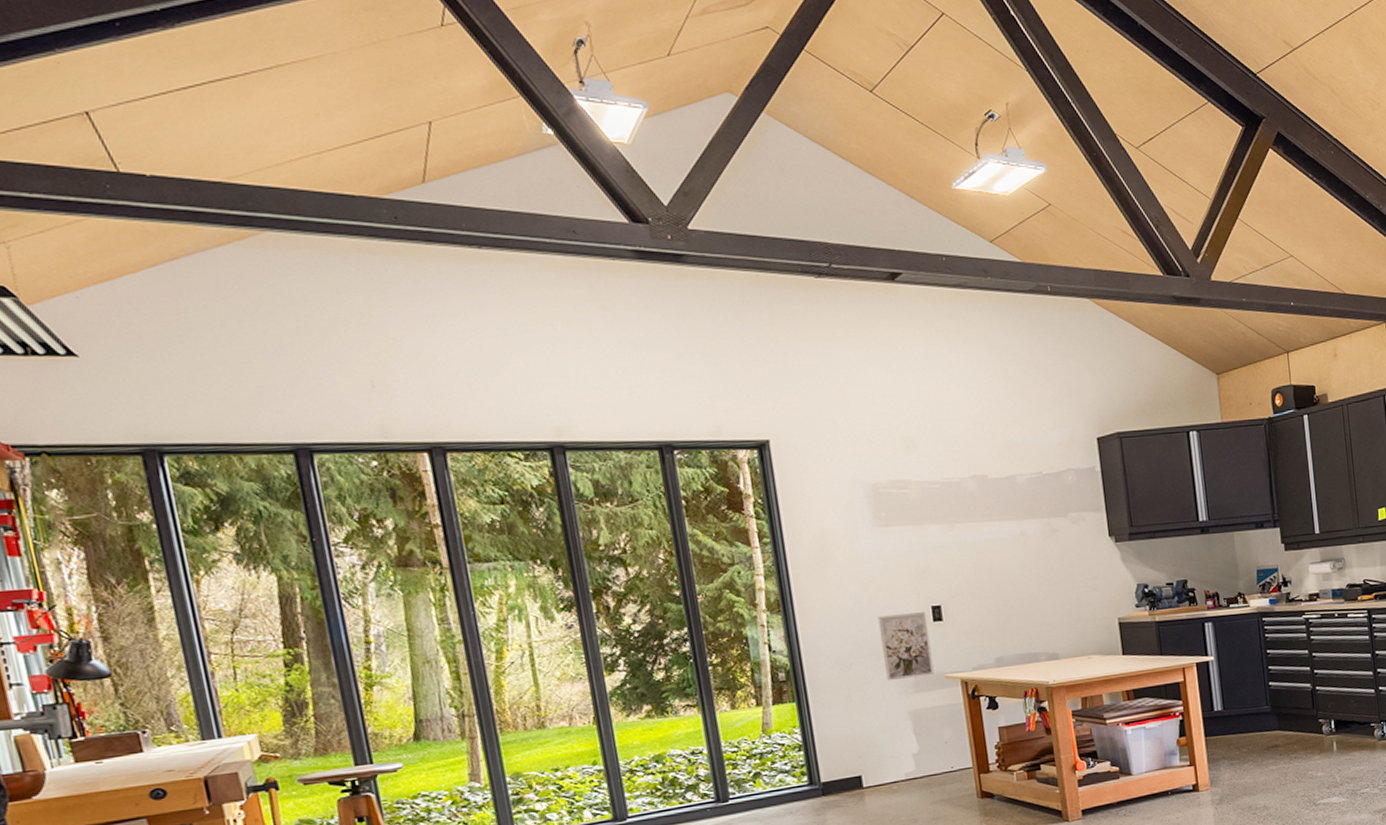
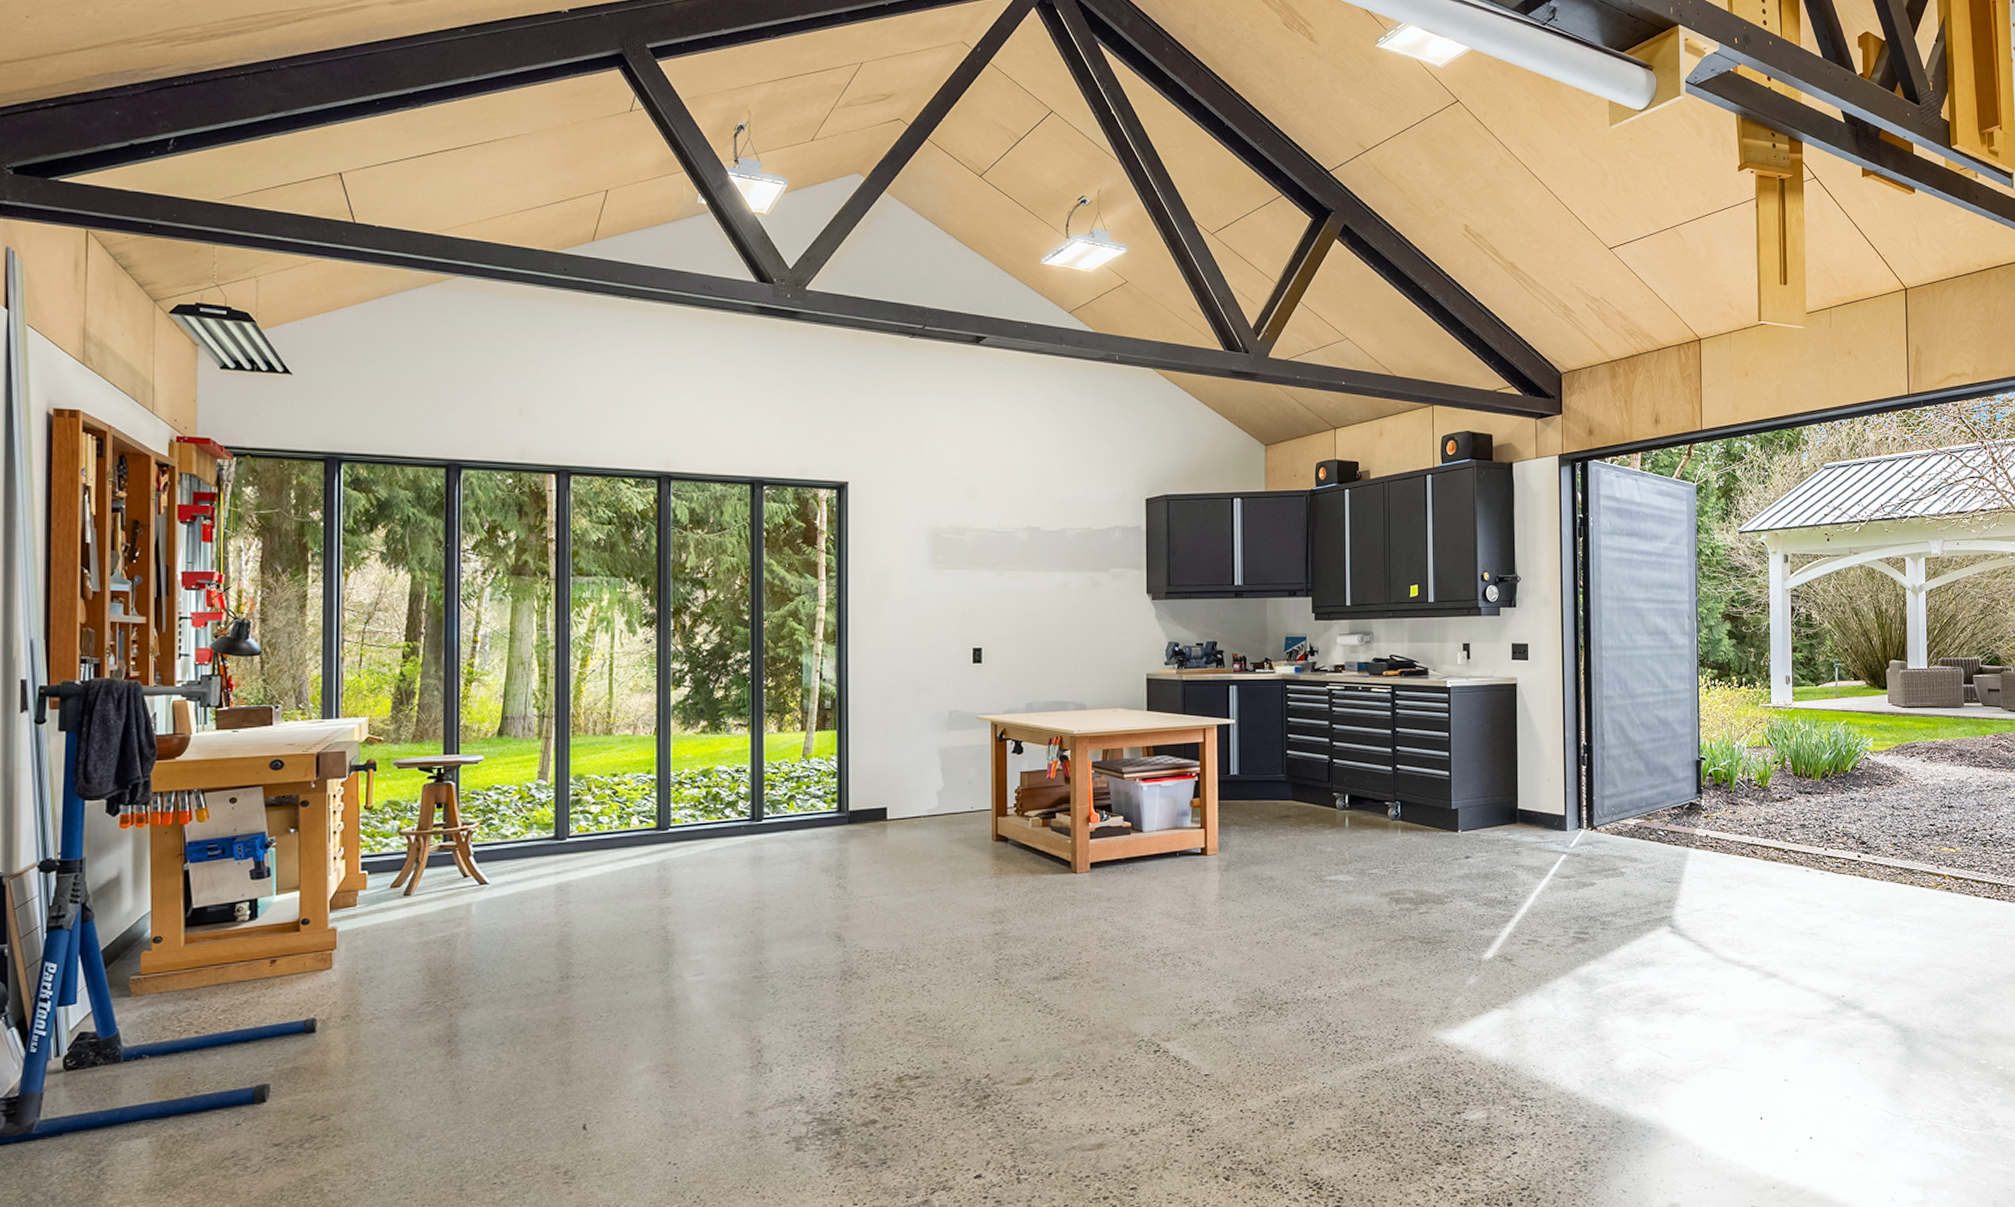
wall art: present [877,612,934,681] -> none [922,653,967,718]

